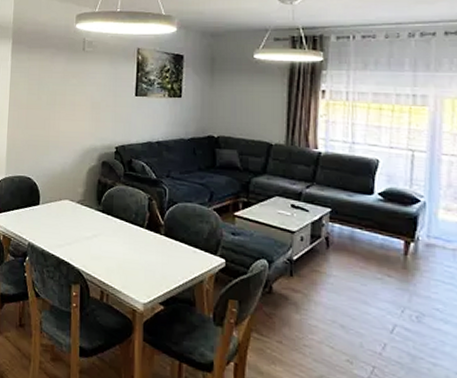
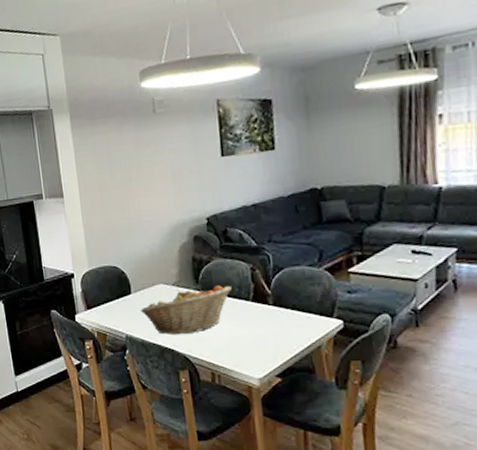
fruit basket: none [45,207,129,251] -> present [140,285,232,335]

